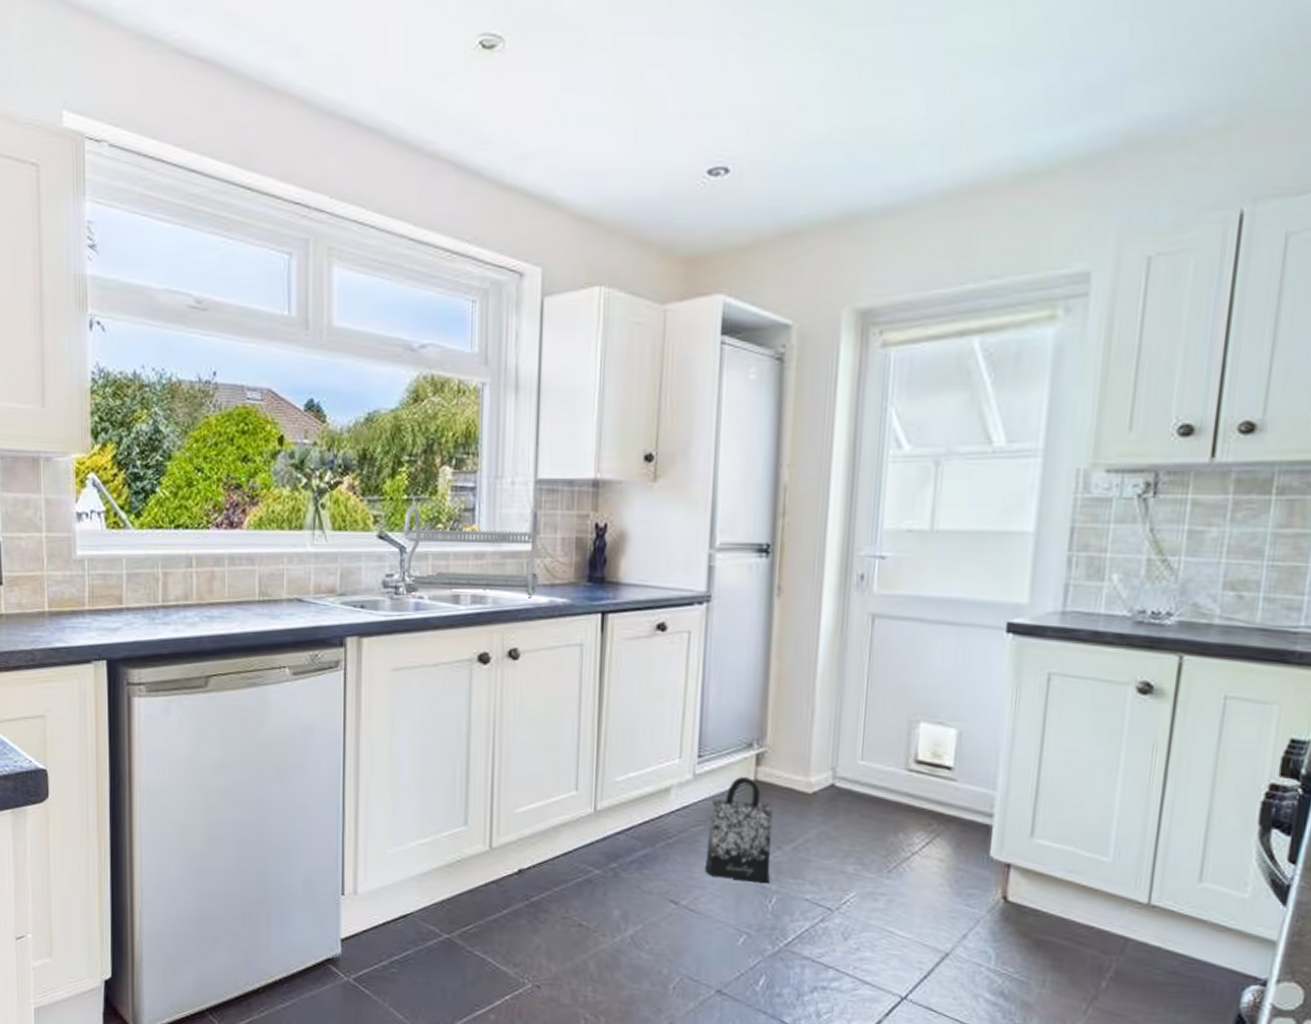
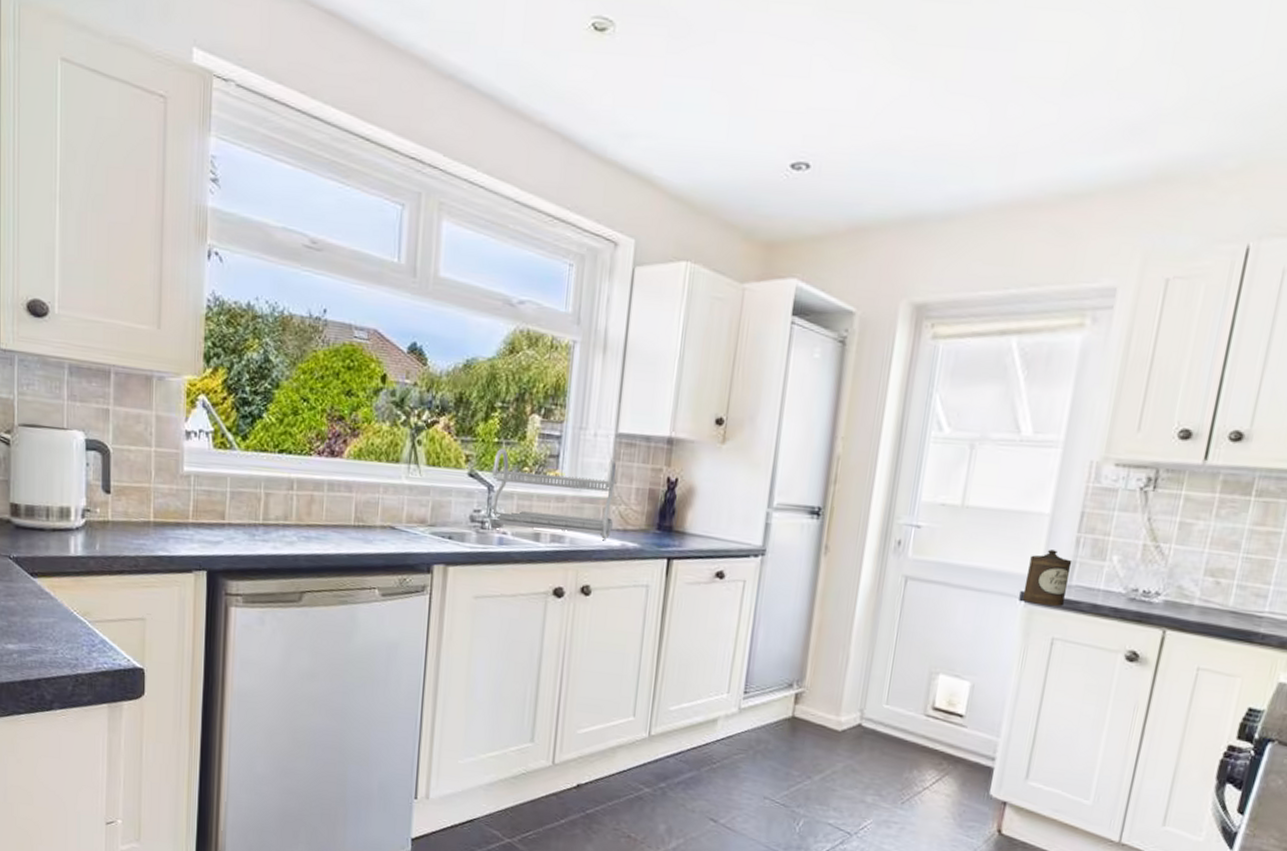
shopping bag: present [704,776,773,883] -> none [742,712,806,808]
canister: none [1009,573,1065,637] -> present [1022,549,1072,607]

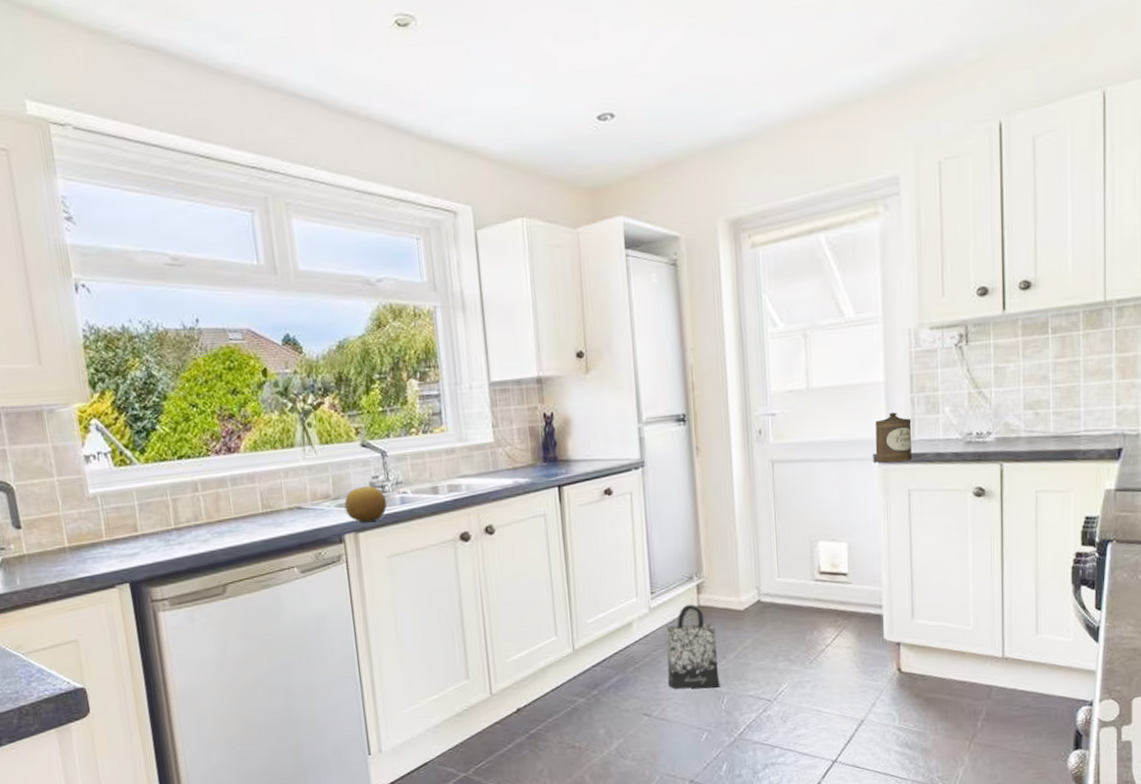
fruit: none [439,518,485,557] -> present [344,486,387,523]
dish rack: present [488,448,617,540] -> none [380,406,503,491]
shopping bag: none [742,712,806,808] -> present [666,604,720,689]

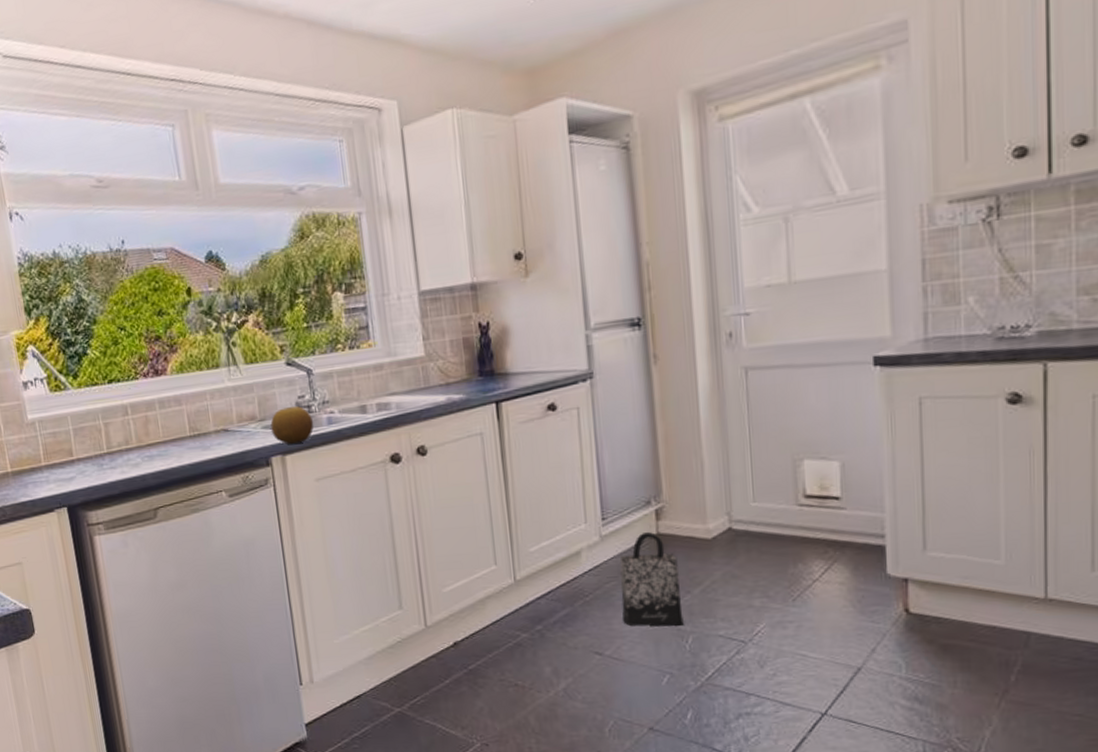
canister: present [875,412,913,463] -> none [875,305,925,366]

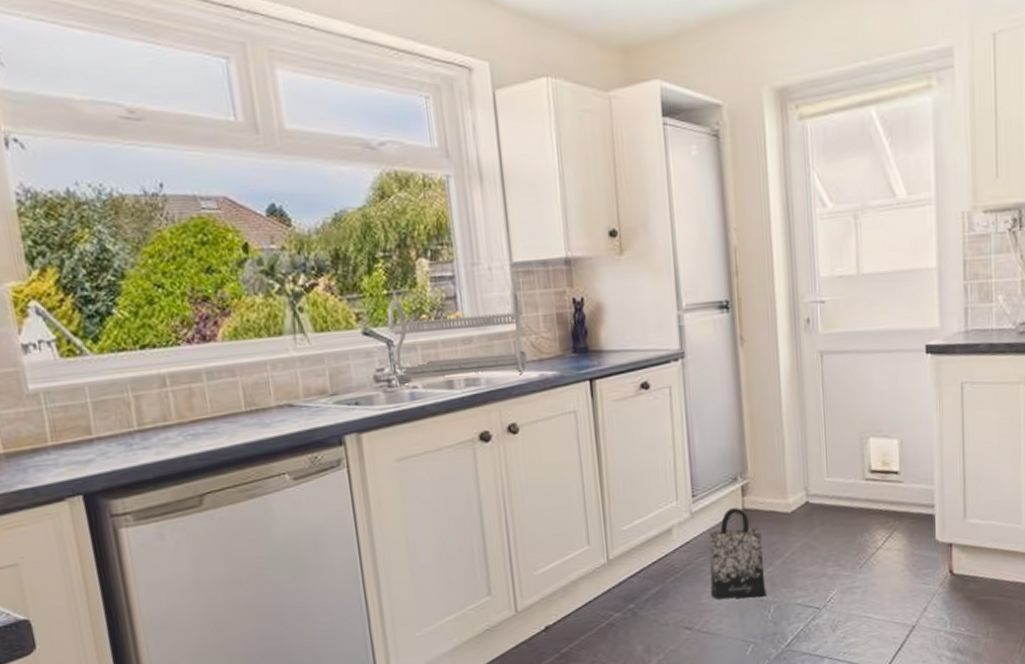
fruit: present [270,406,314,445] -> none [344,380,395,422]
dish rack: none [305,317,435,411] -> present [385,290,527,386]

